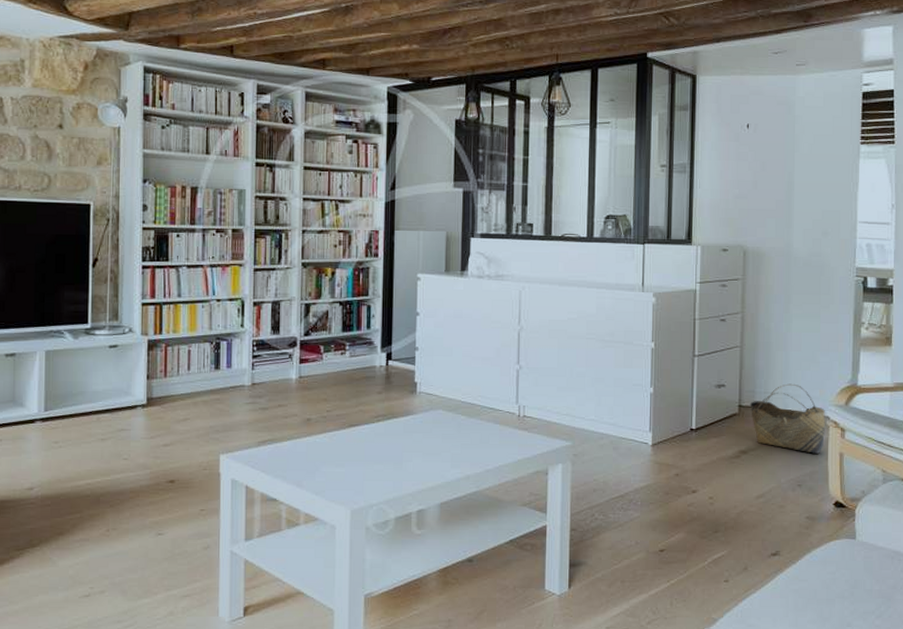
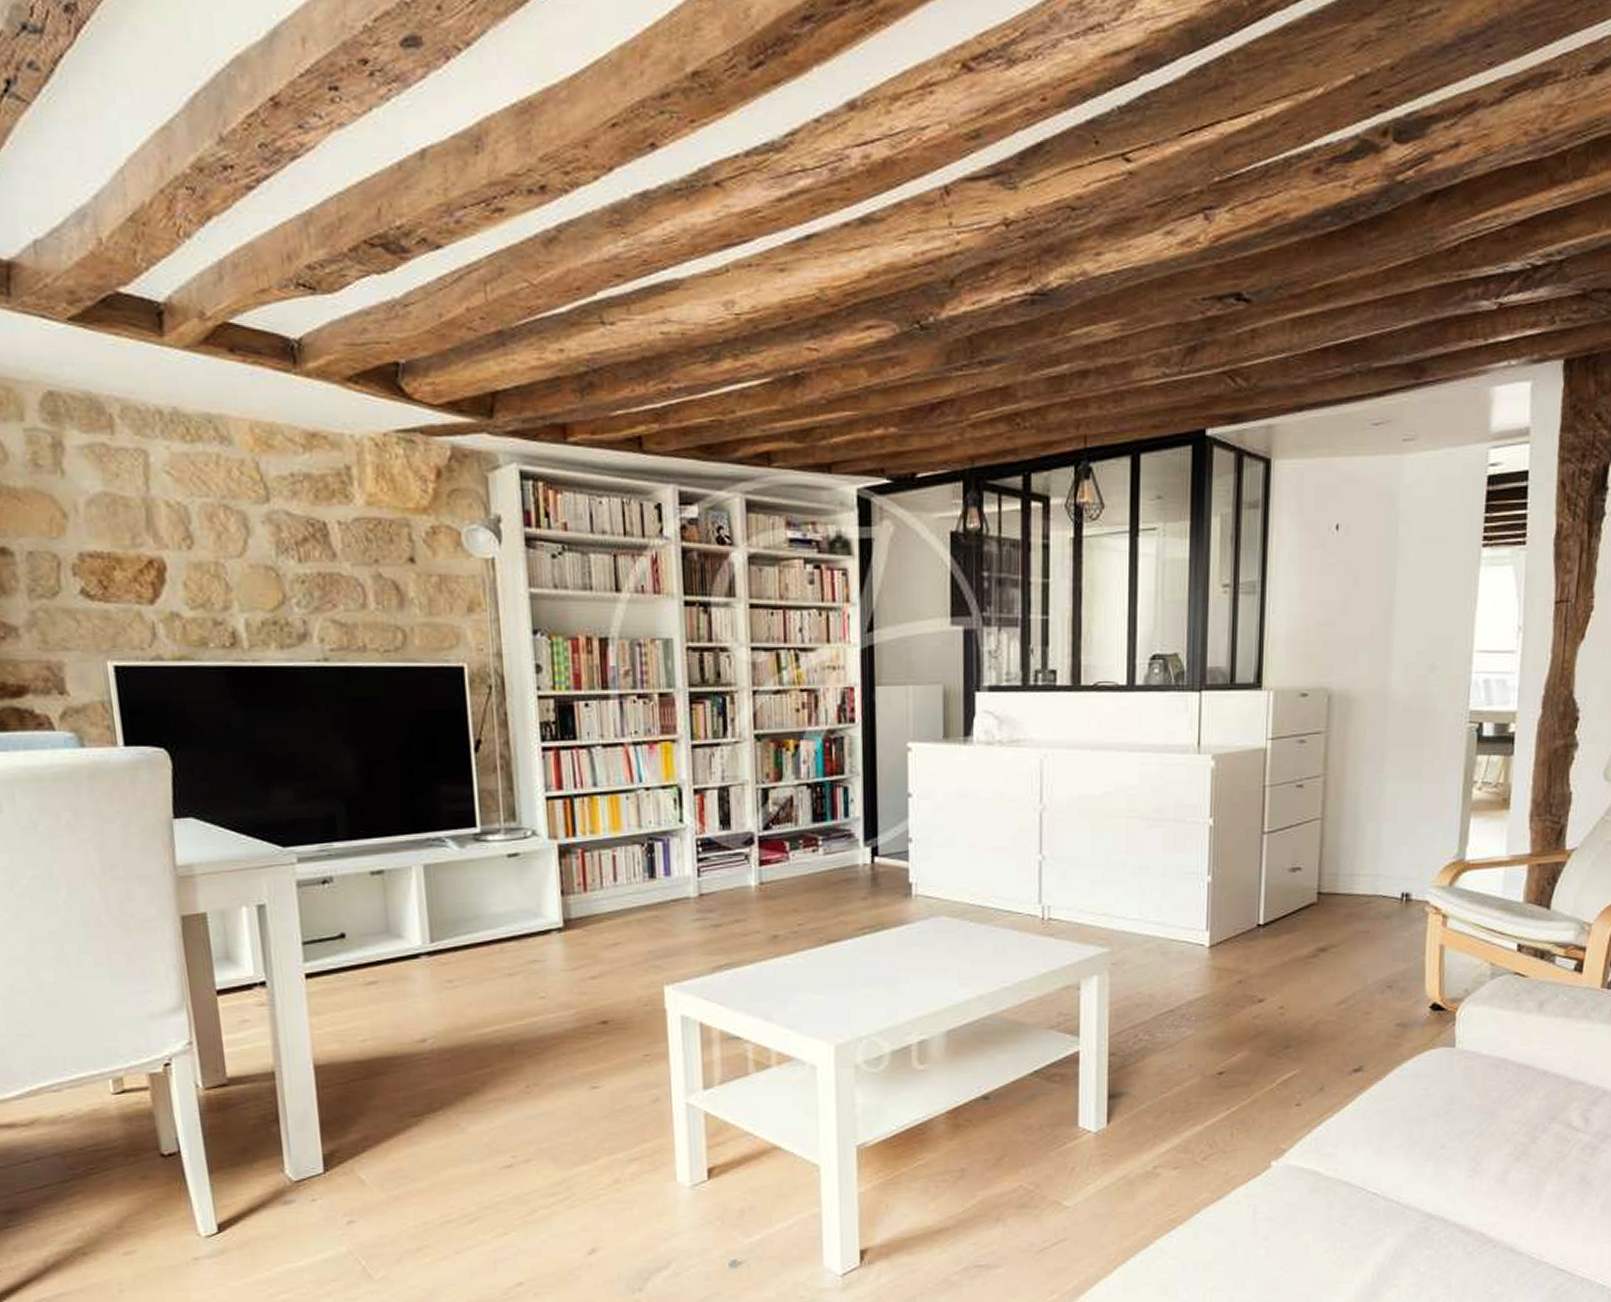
basket: present [750,383,825,455] -> none [1331,862,1424,949]

